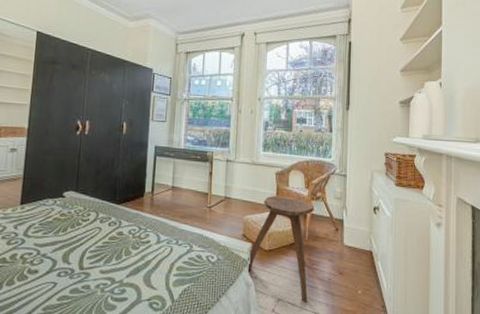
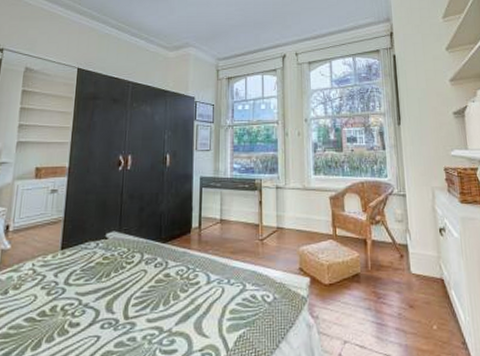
stool: present [246,195,315,303] -> none [306,222,378,344]

